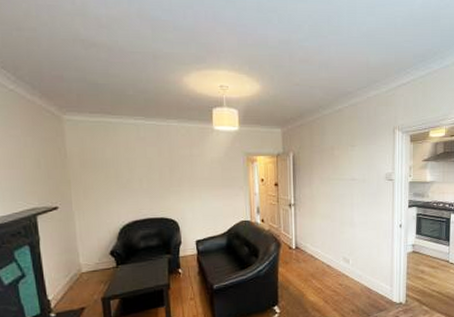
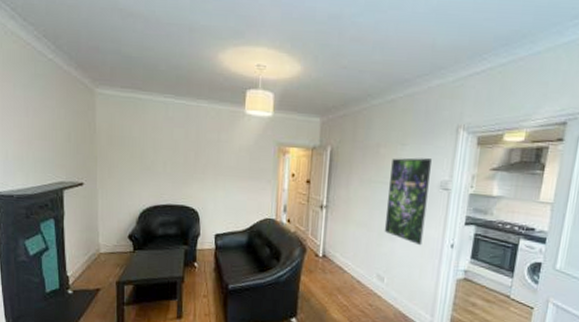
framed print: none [344,156,377,229] -> present [384,158,432,246]

